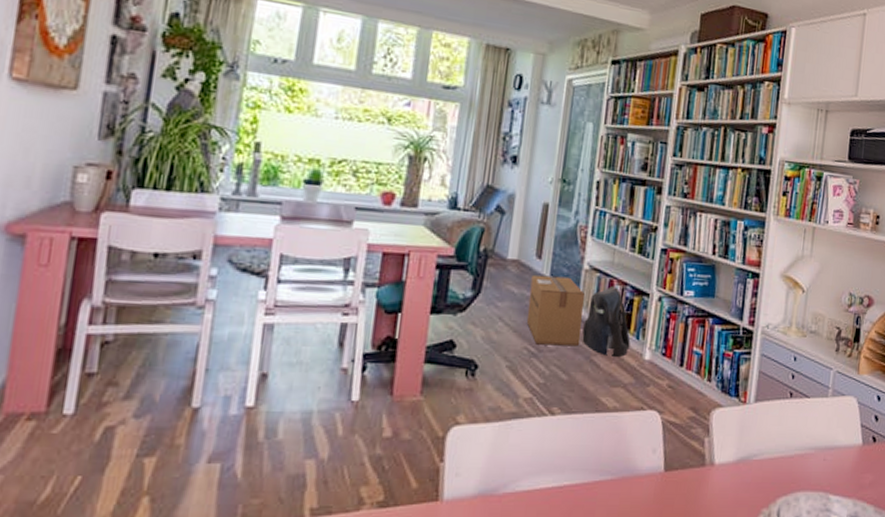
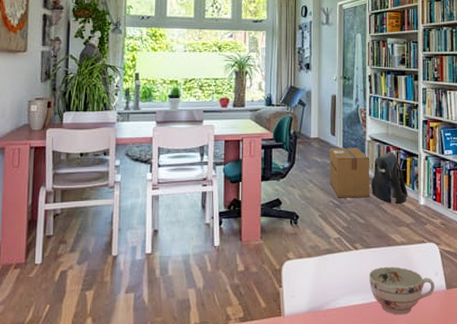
teacup: none [564,439,650,503] -> present [368,266,434,315]

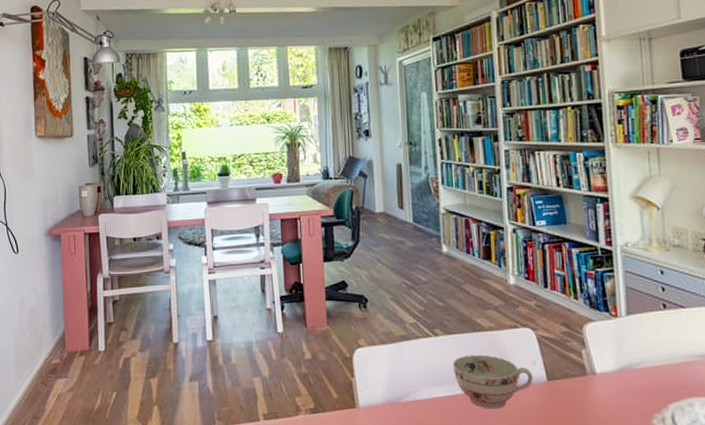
box: present [329,147,370,198] -> none [398,221,449,279]
backpack: present [371,152,408,203] -> none [449,225,494,284]

